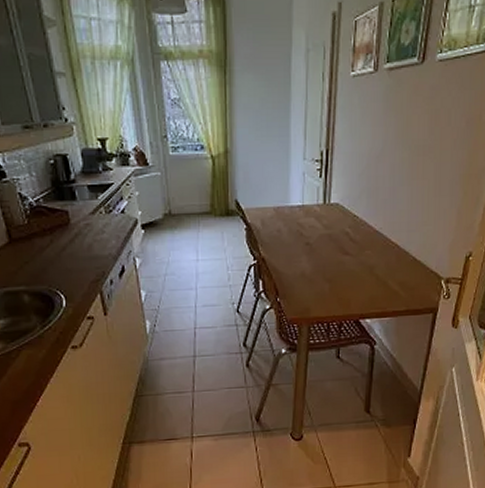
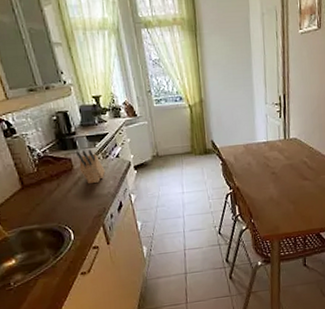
knife block: none [75,202,107,243] -> present [76,150,105,185]

